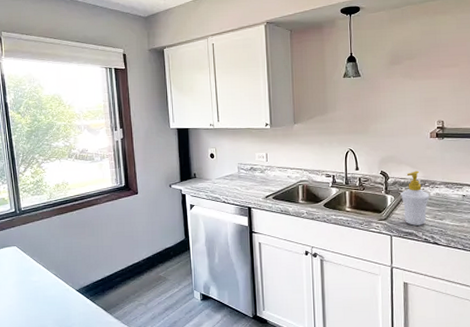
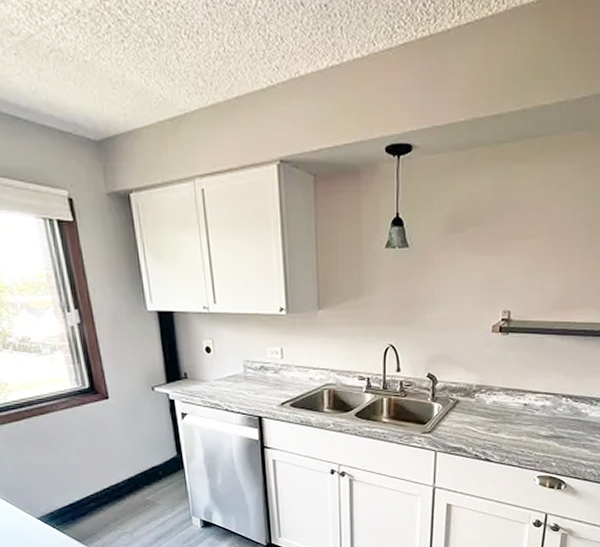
soap bottle: present [400,170,429,226] -> none [450,373,485,440]

